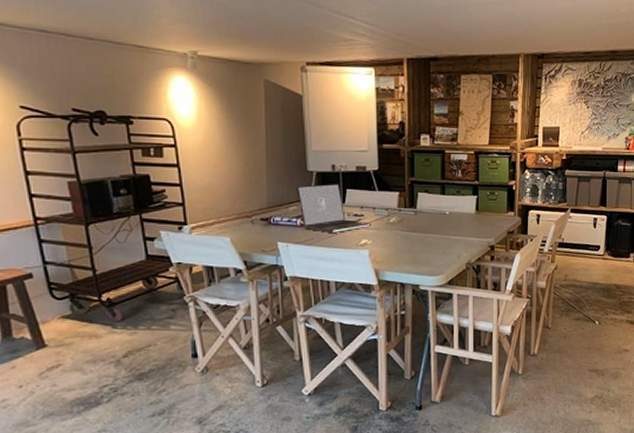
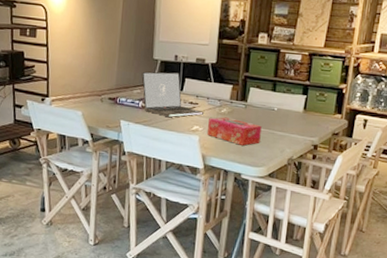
tissue box: none [377,227,435,255] -> present [207,117,262,146]

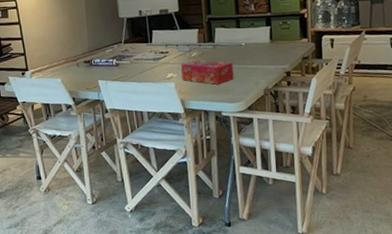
laptop: present [142,71,205,117] -> none [111,27,176,70]

